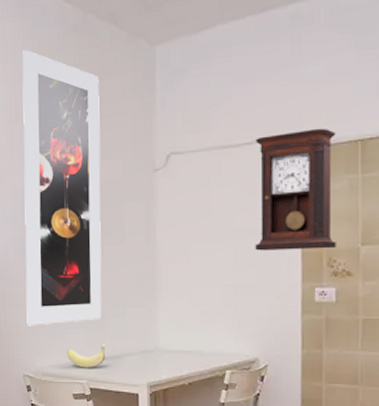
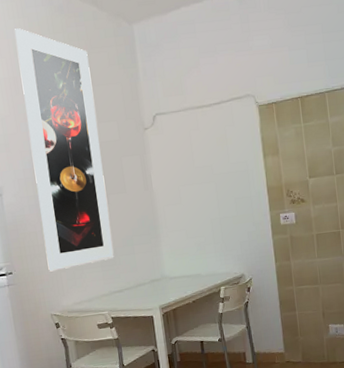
banana: present [67,344,106,368] -> none [87,278,122,302]
pendulum clock: present [255,128,336,251] -> none [222,89,292,189]

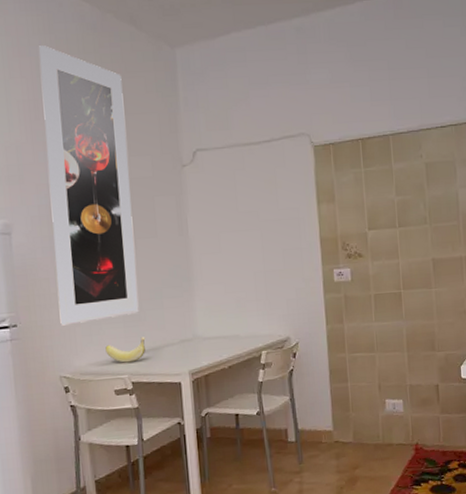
banana: none [87,278,122,302] -> present [105,337,146,363]

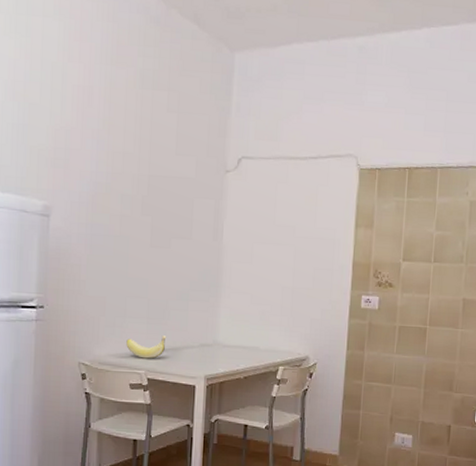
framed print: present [39,45,139,326] -> none [86,33,178,314]

